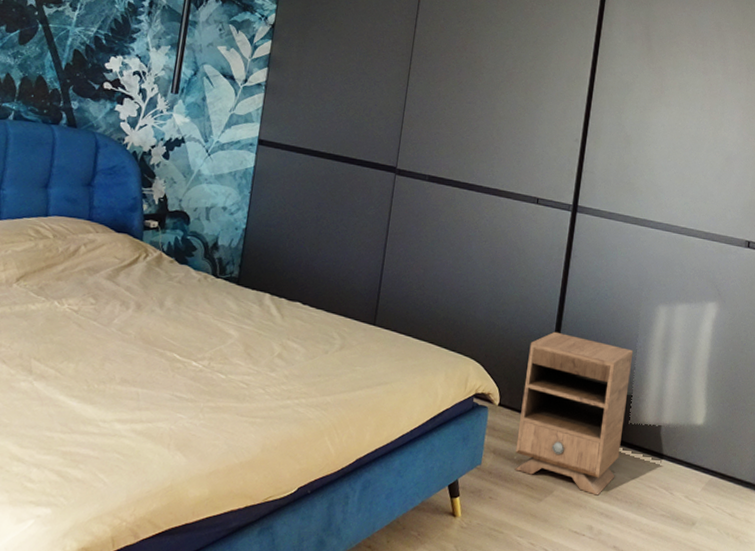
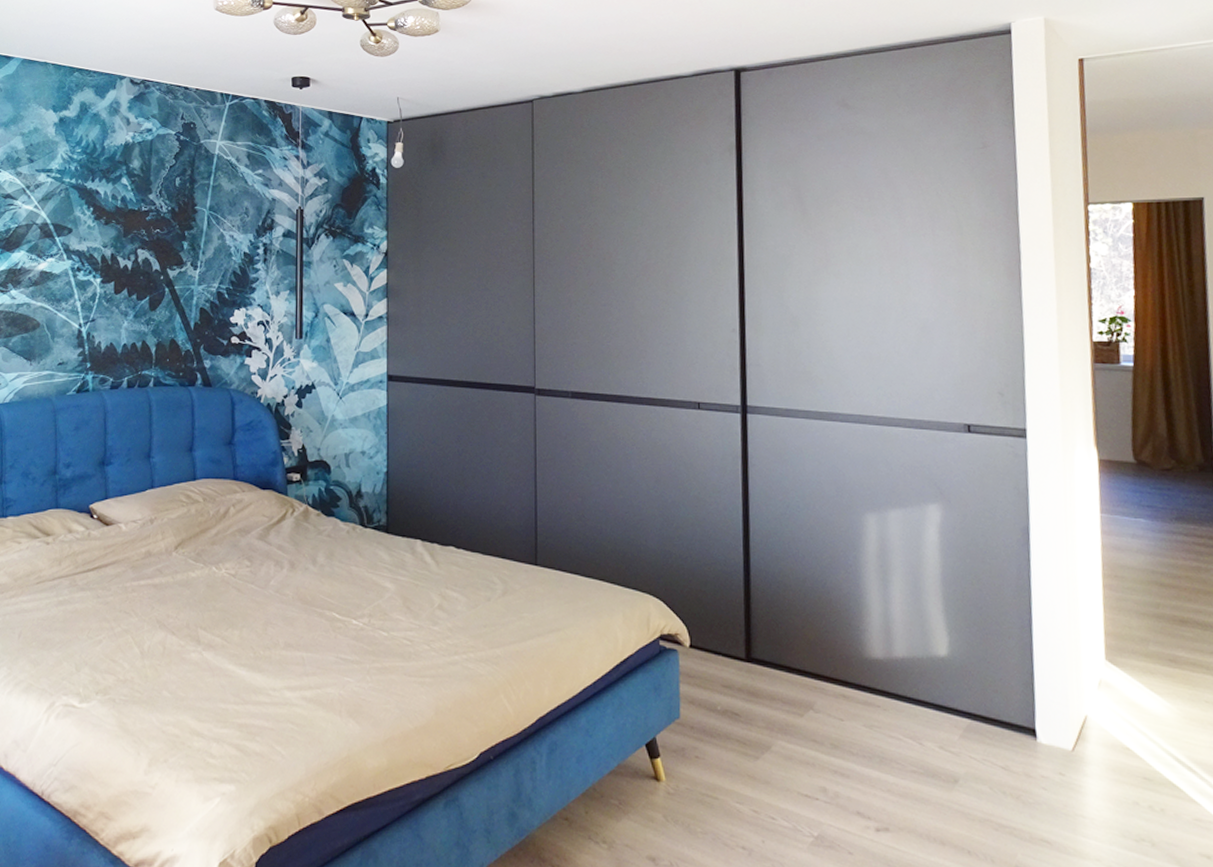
nightstand: present [514,331,634,496] -> none [716,555,846,750]

